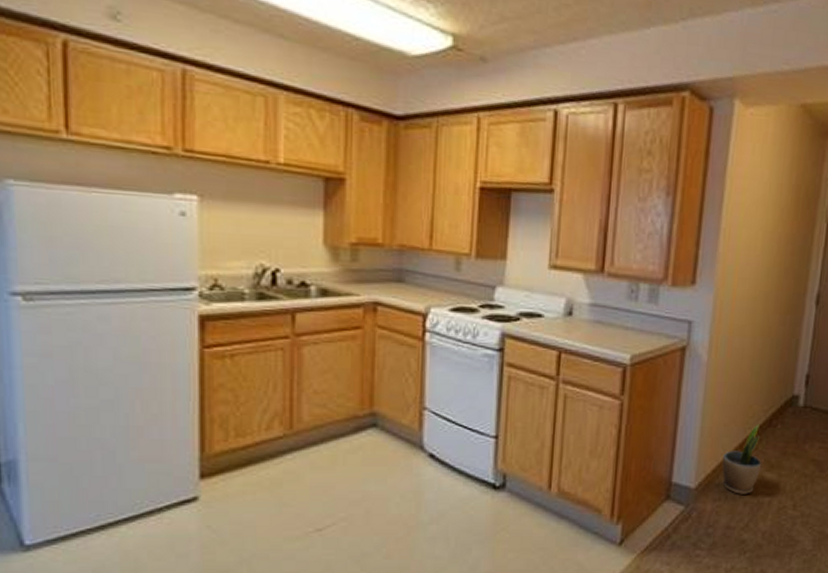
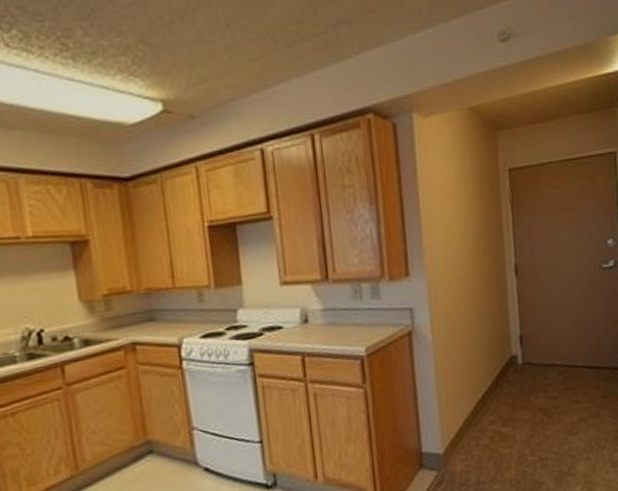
potted plant: present [722,425,761,494] -> none [462,387,497,452]

